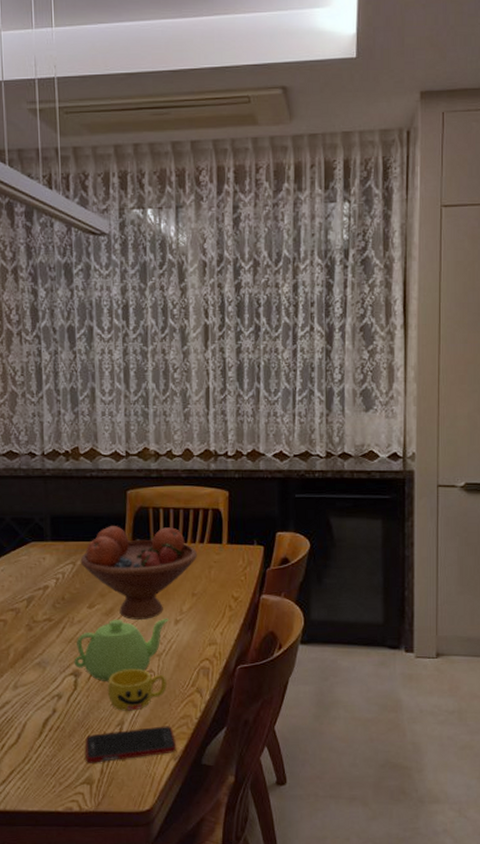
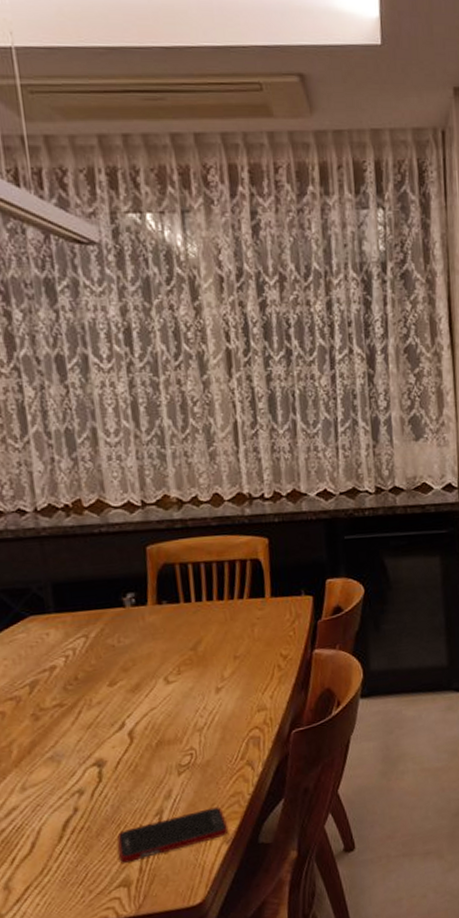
teapot: present [74,619,169,681] -> none [95,688,208,768]
fruit bowl: present [80,526,198,621] -> none [94,584,238,694]
cup: present [107,668,167,711] -> none [140,748,212,798]

